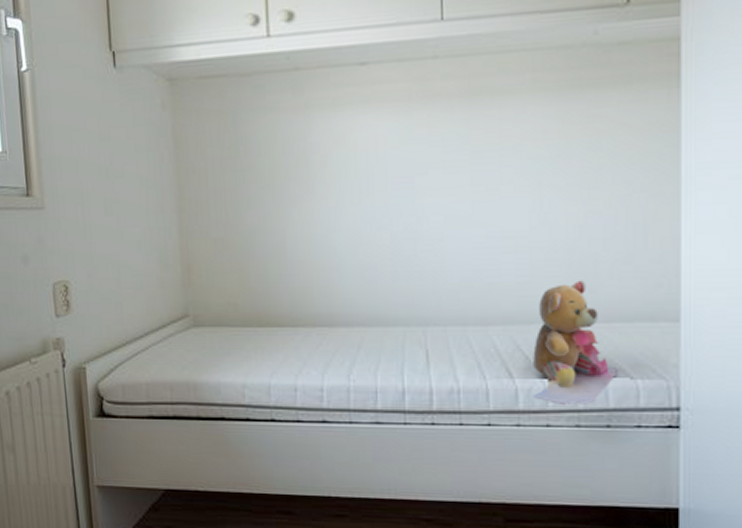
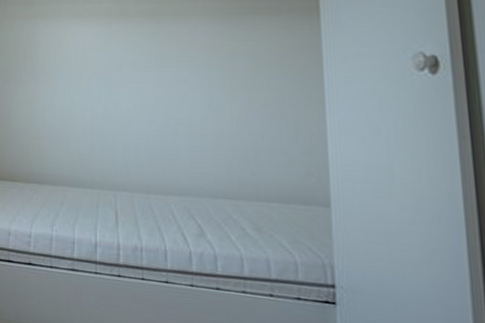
teddy bear: present [532,280,617,406] -> none [204,164,277,273]

